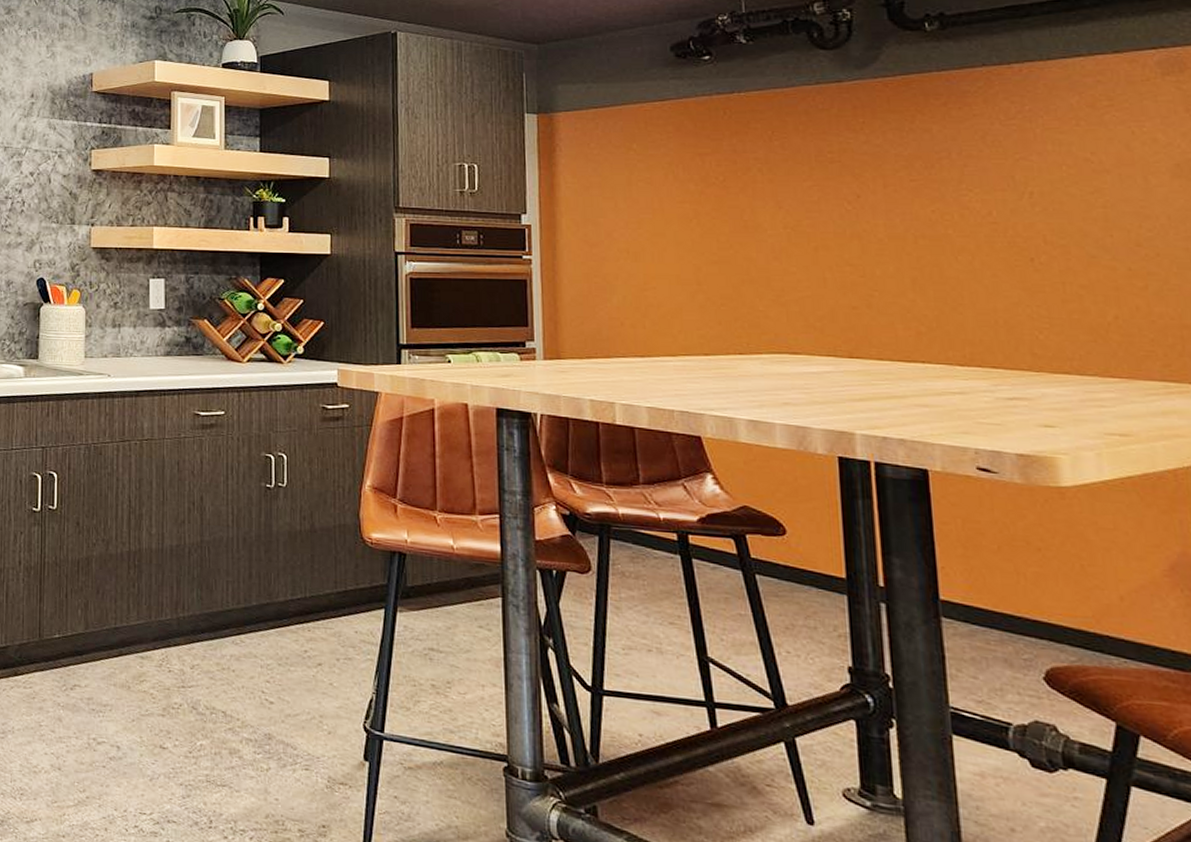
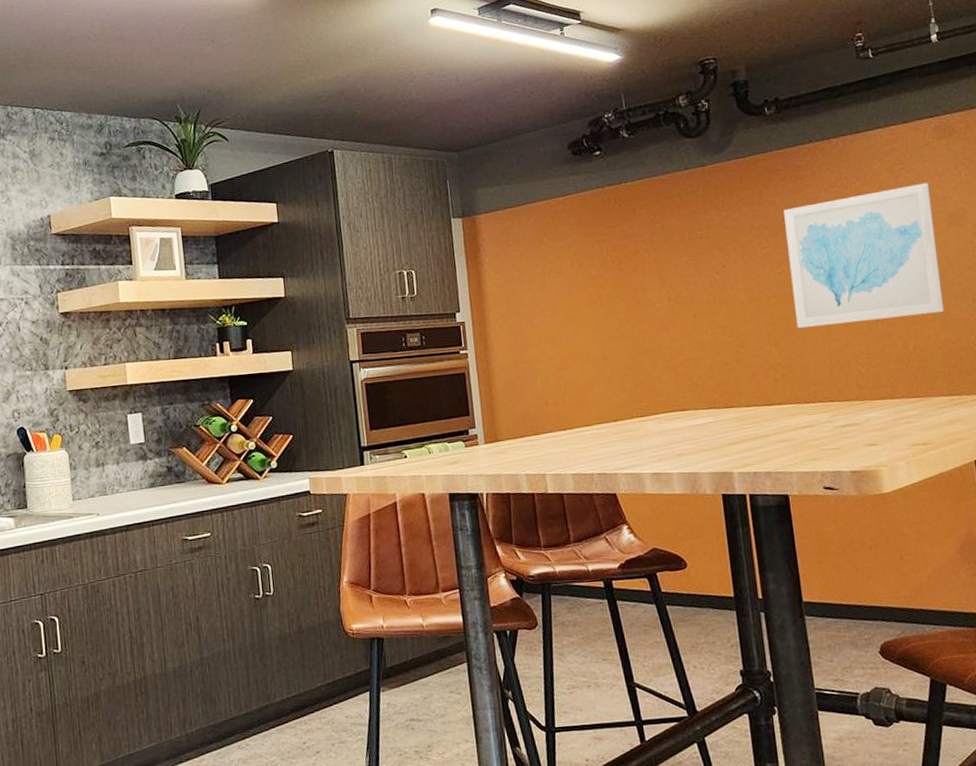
wall art: none [942,124,1162,280] -> present [783,182,945,329]

